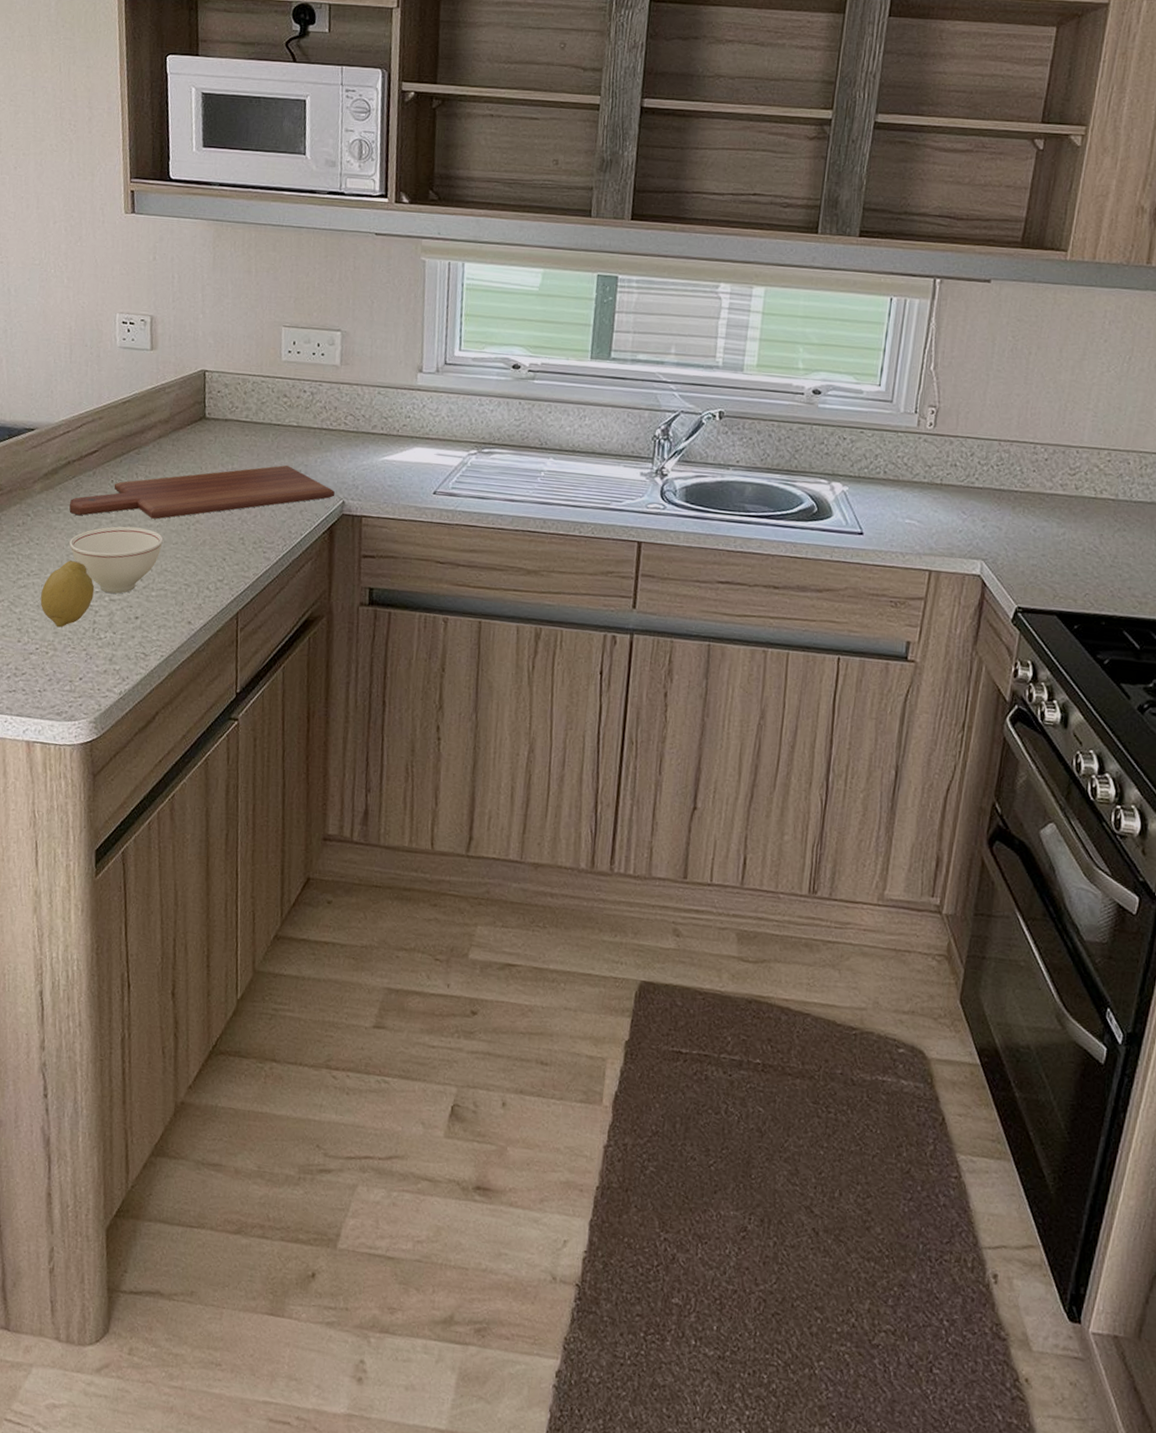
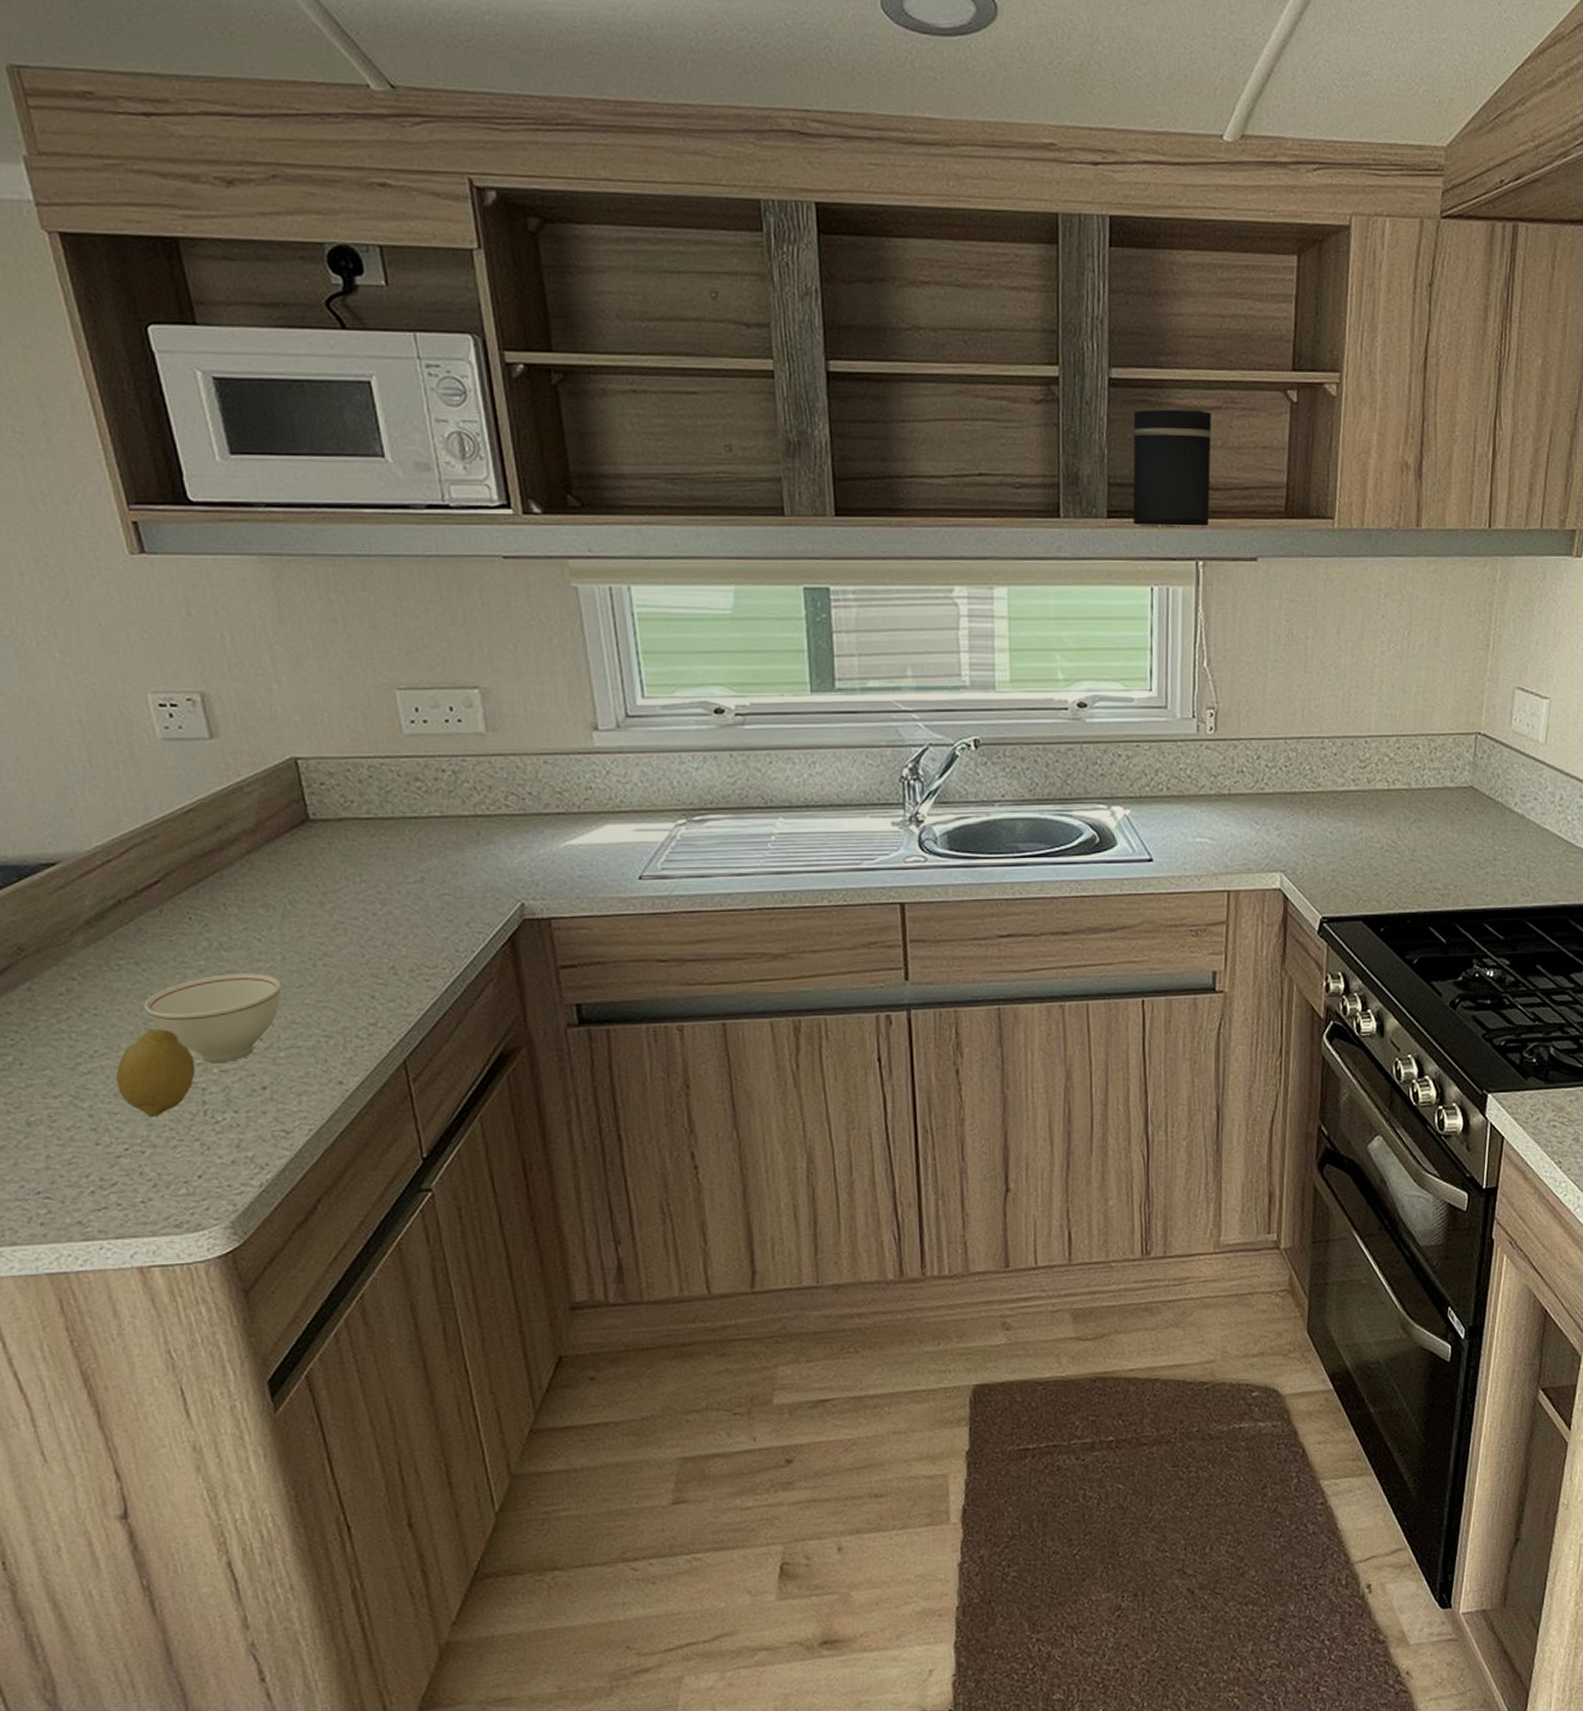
cutting board: present [69,465,335,519] -> none [133,867,510,970]
cylinder: none [881,148,963,250] -> present [1133,407,1212,527]

